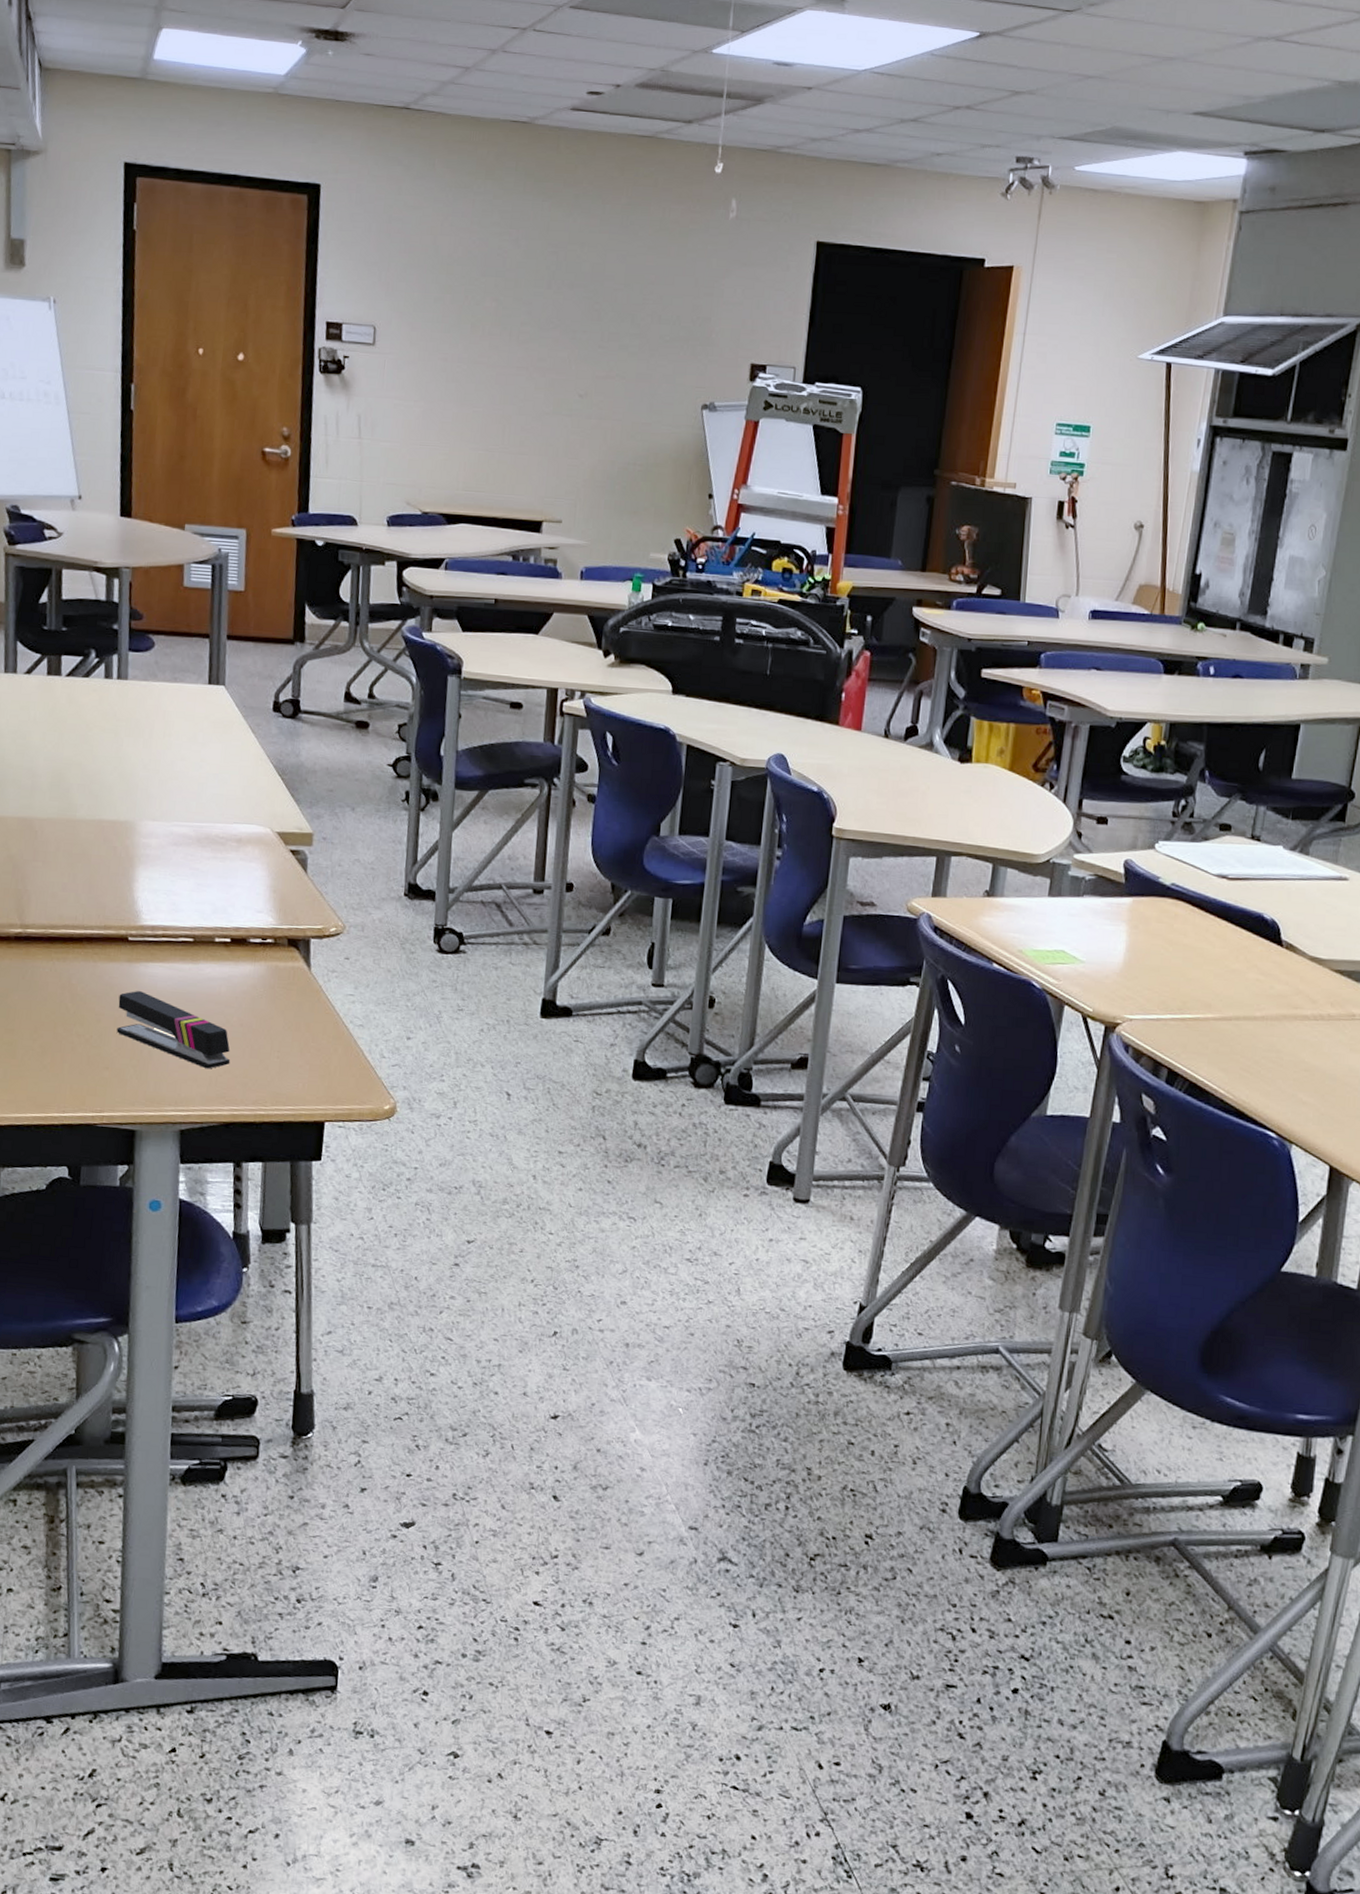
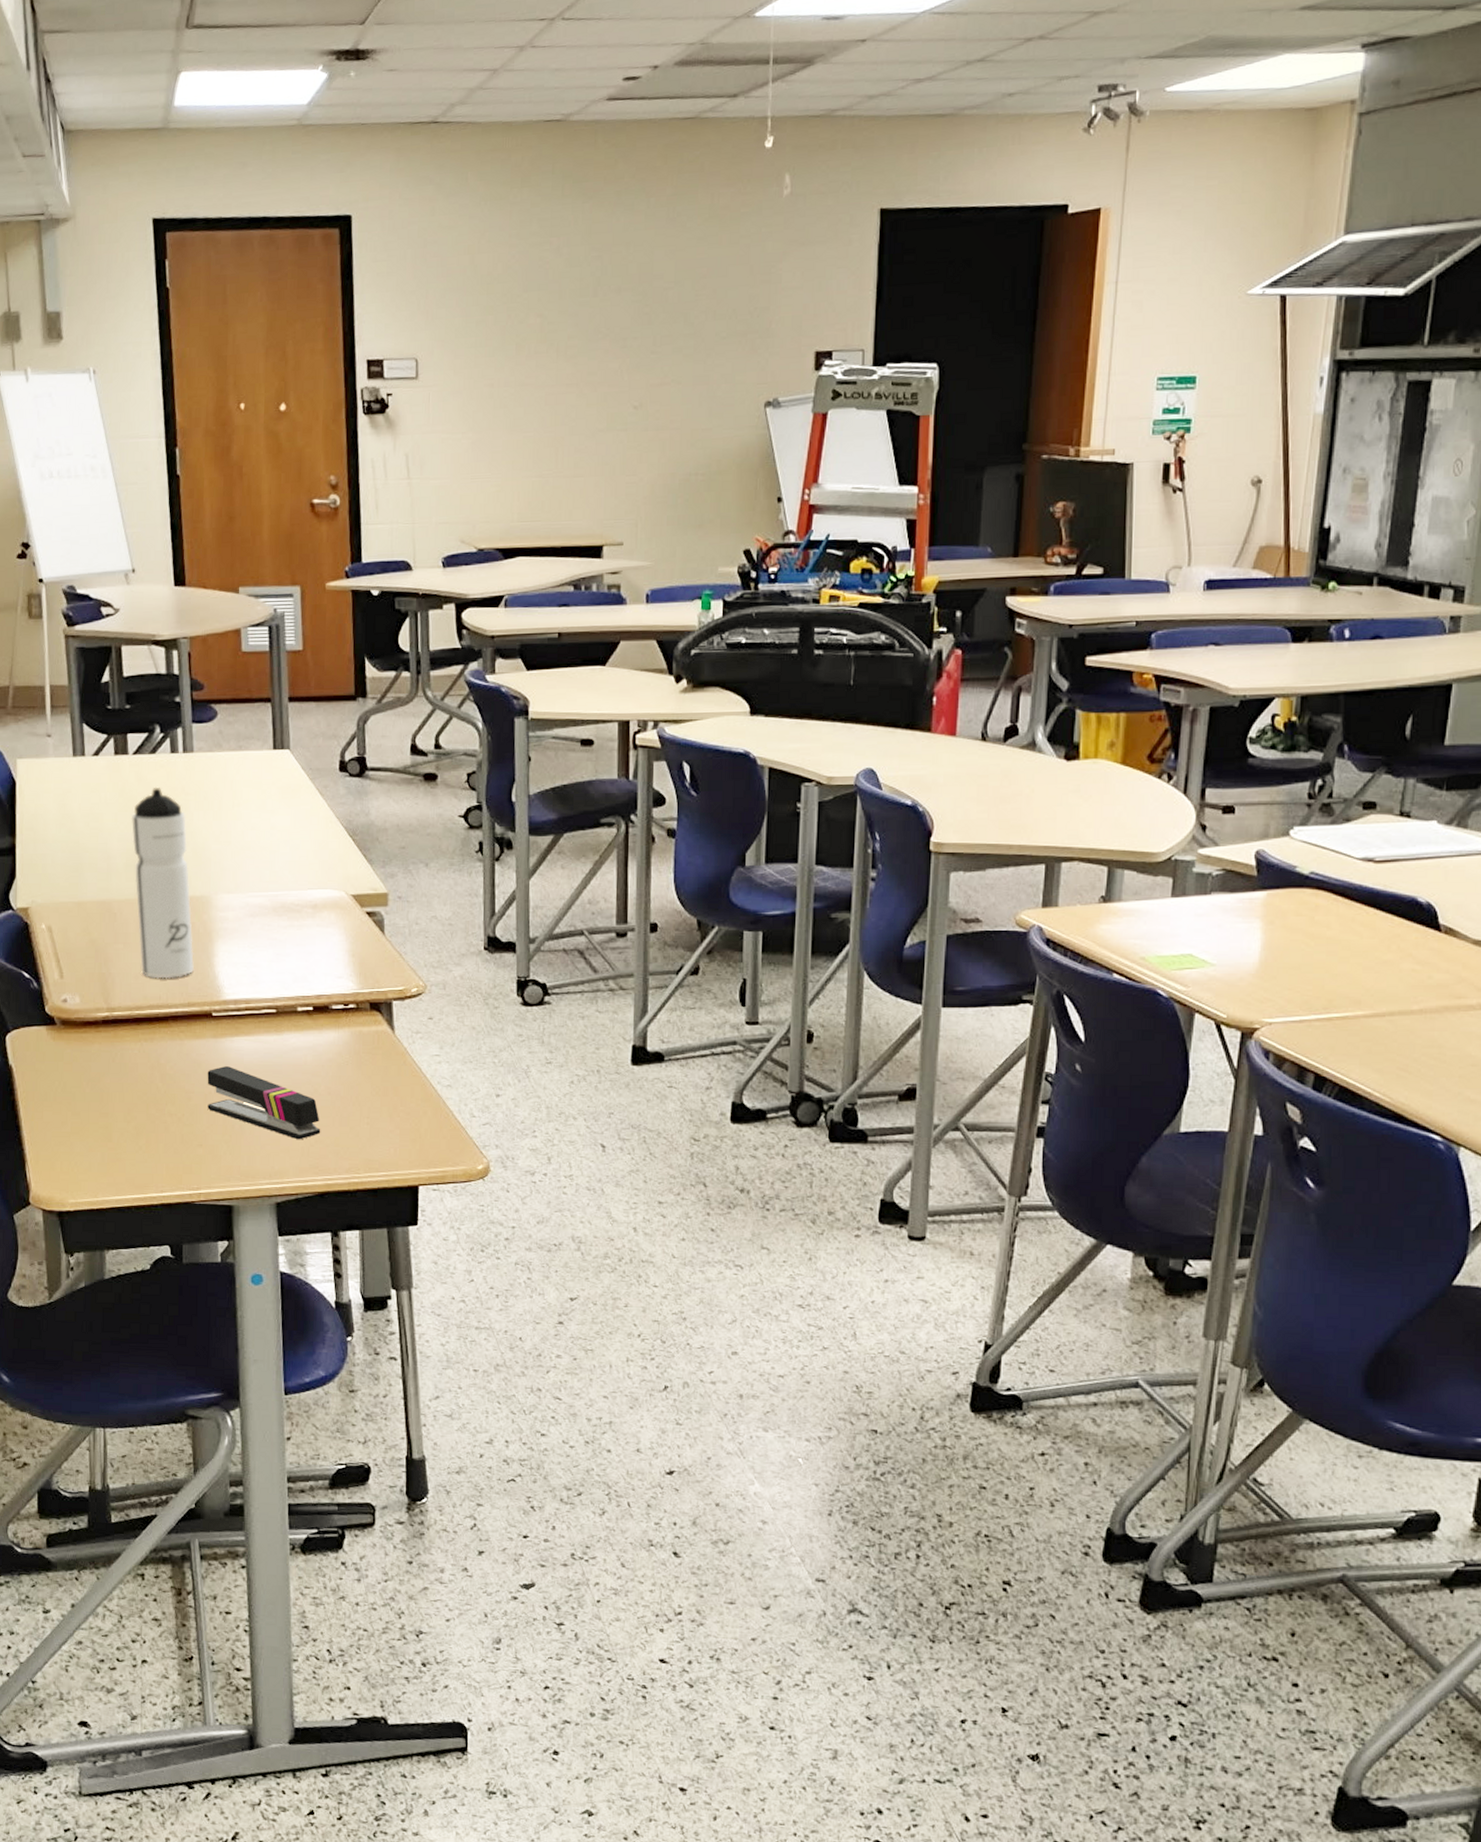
water bottle: none [58,710,115,900] -> present [131,787,195,979]

